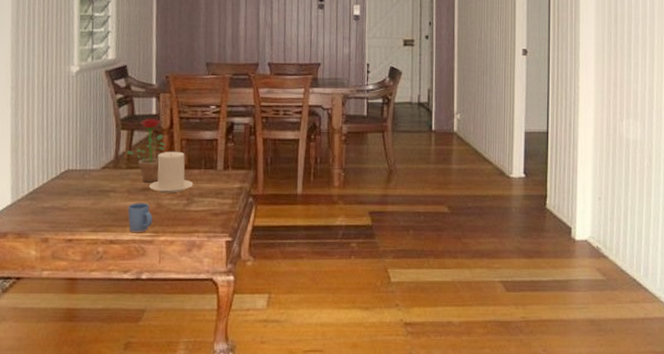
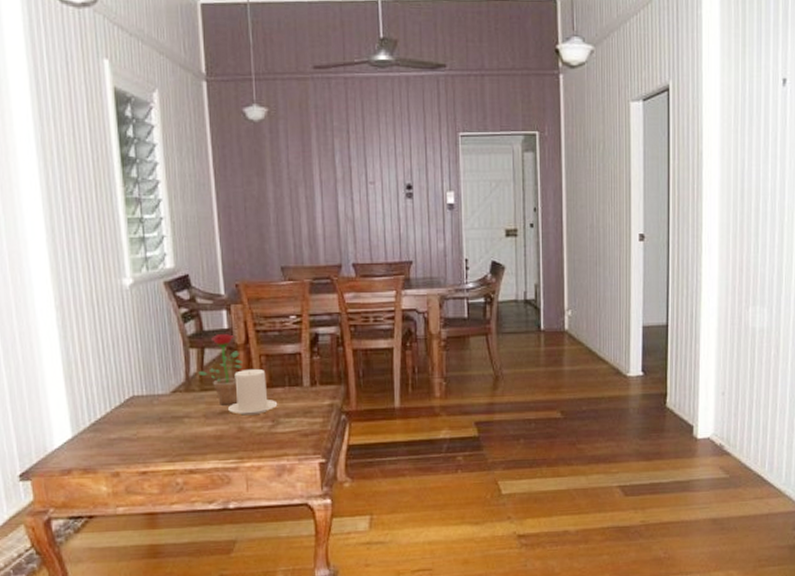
mug: present [128,203,153,233] -> none [206,427,236,461]

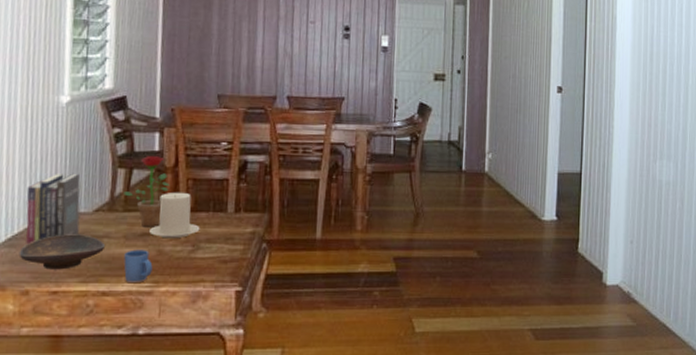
books: none [103,355,159,428] -> present [26,173,81,245]
decorative bowl: none [104,415,187,451] -> present [18,234,106,270]
mug: none [206,427,236,461] -> present [124,249,153,284]

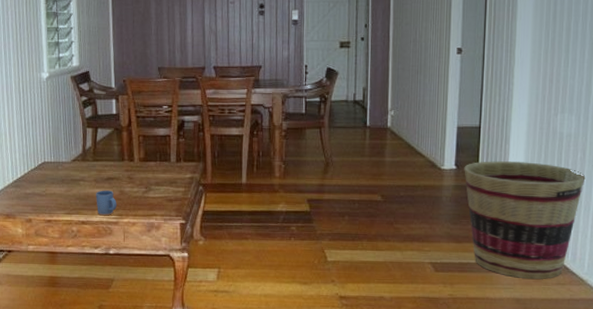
decorative bowl: present [18,234,106,270] -> none [22,178,82,204]
books: present [26,173,81,245] -> none [24,132,62,185]
decorative plant: present [124,156,170,227] -> none [92,118,125,173]
candle: present [149,192,200,239] -> none [113,146,151,182]
basket: none [565,211,684,343] -> present [464,161,585,279]

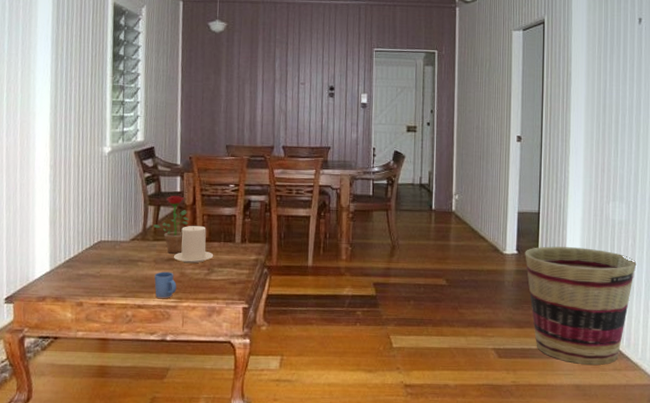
decorative plant: none [92,118,125,173] -> present [153,196,189,254]
candle: none [113,146,151,182] -> present [174,225,214,264]

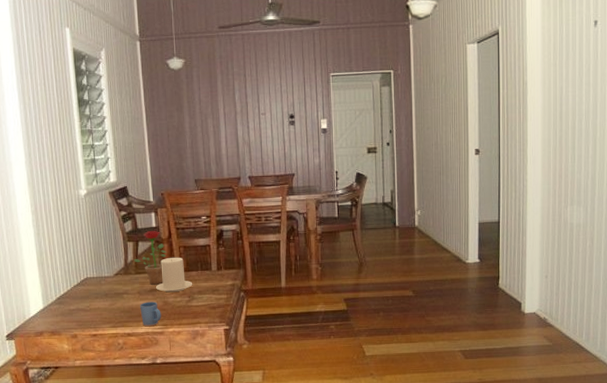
basket: present [525,246,636,365] -> none [486,252,594,359]

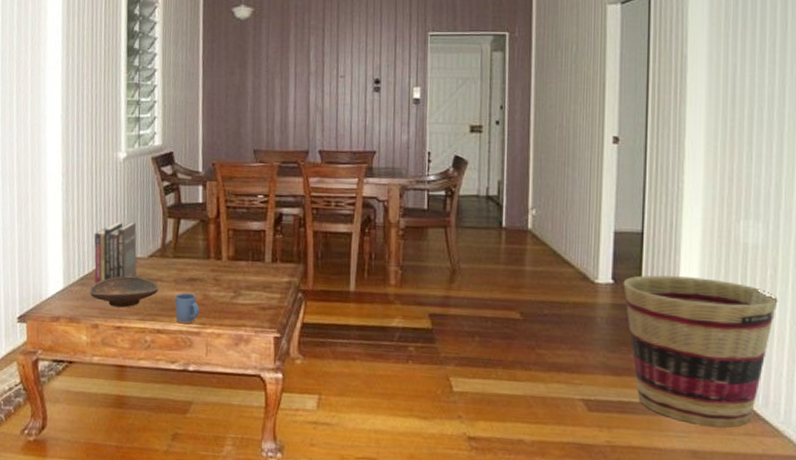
books: none [65,247,106,302] -> present [94,222,137,284]
decorative bowl: none [66,292,126,319] -> present [89,276,159,308]
decorative plant: present [134,231,167,285] -> none [173,207,212,273]
candle: present [156,257,193,293] -> none [196,241,241,285]
basket: none [486,252,594,359] -> present [623,275,777,428]

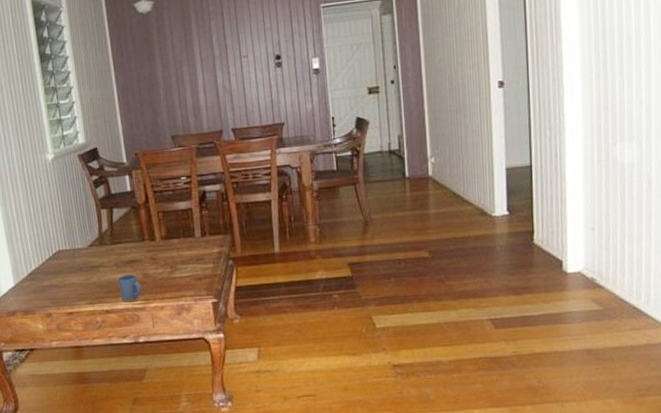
decorative bowl: present [89,276,159,308] -> none [39,265,103,296]
books: present [94,222,137,284] -> none [35,216,80,278]
basket: present [623,275,777,428] -> none [517,199,653,327]

